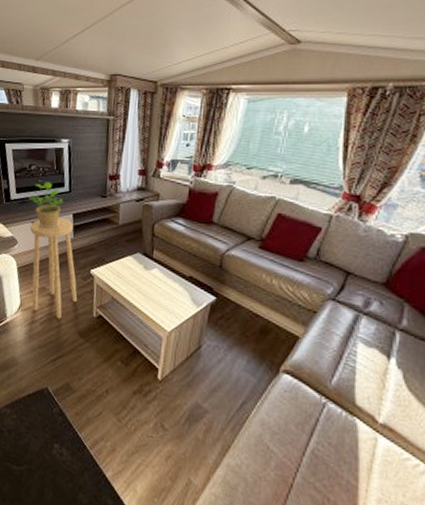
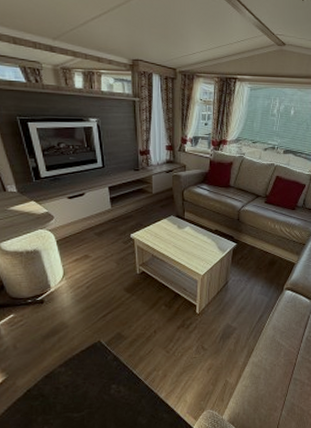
potted plant: present [28,182,63,228] -> none [60,159,98,201]
stool: present [30,218,78,320] -> none [66,191,121,281]

